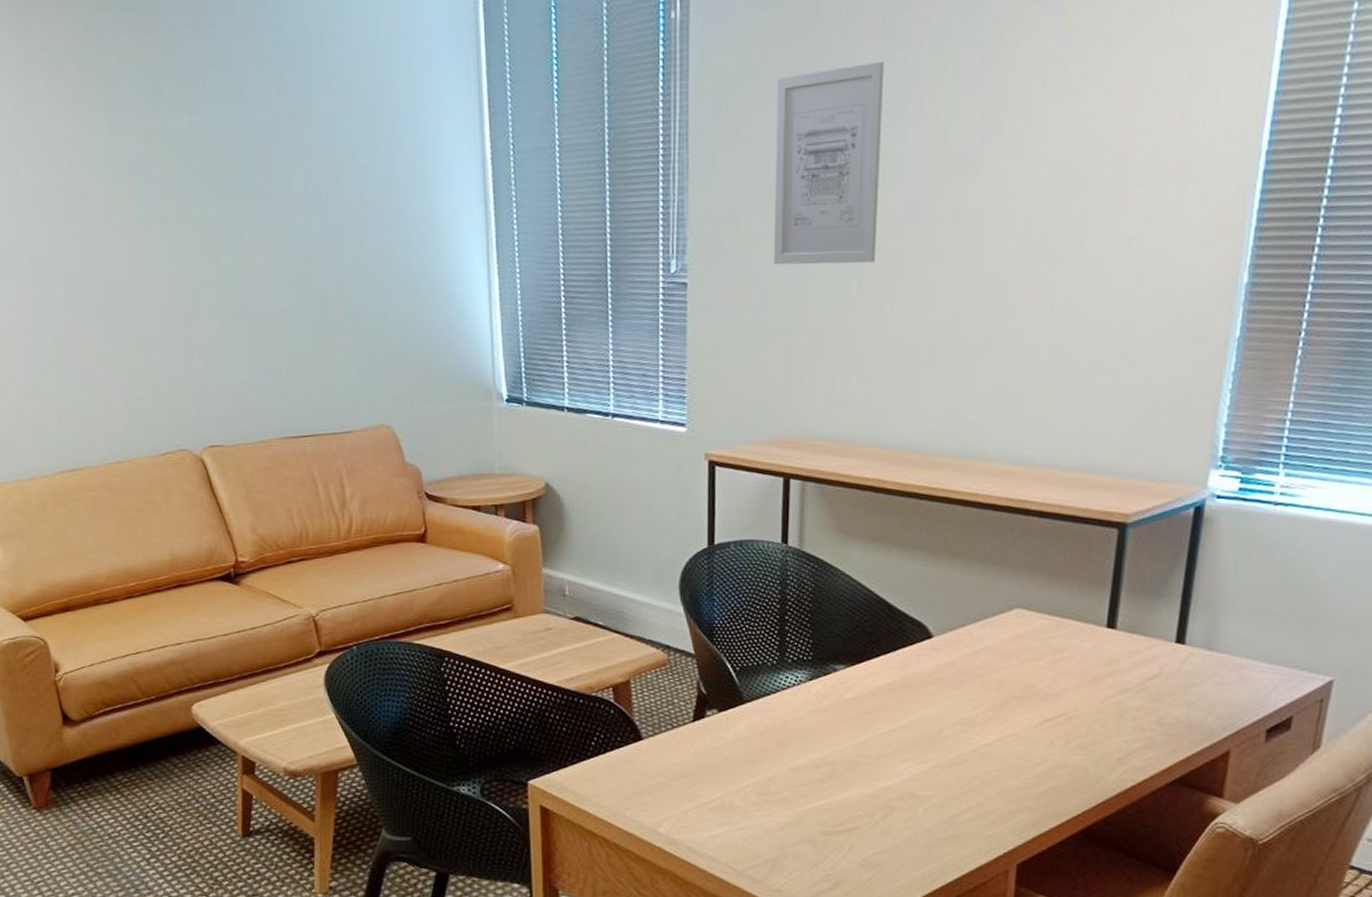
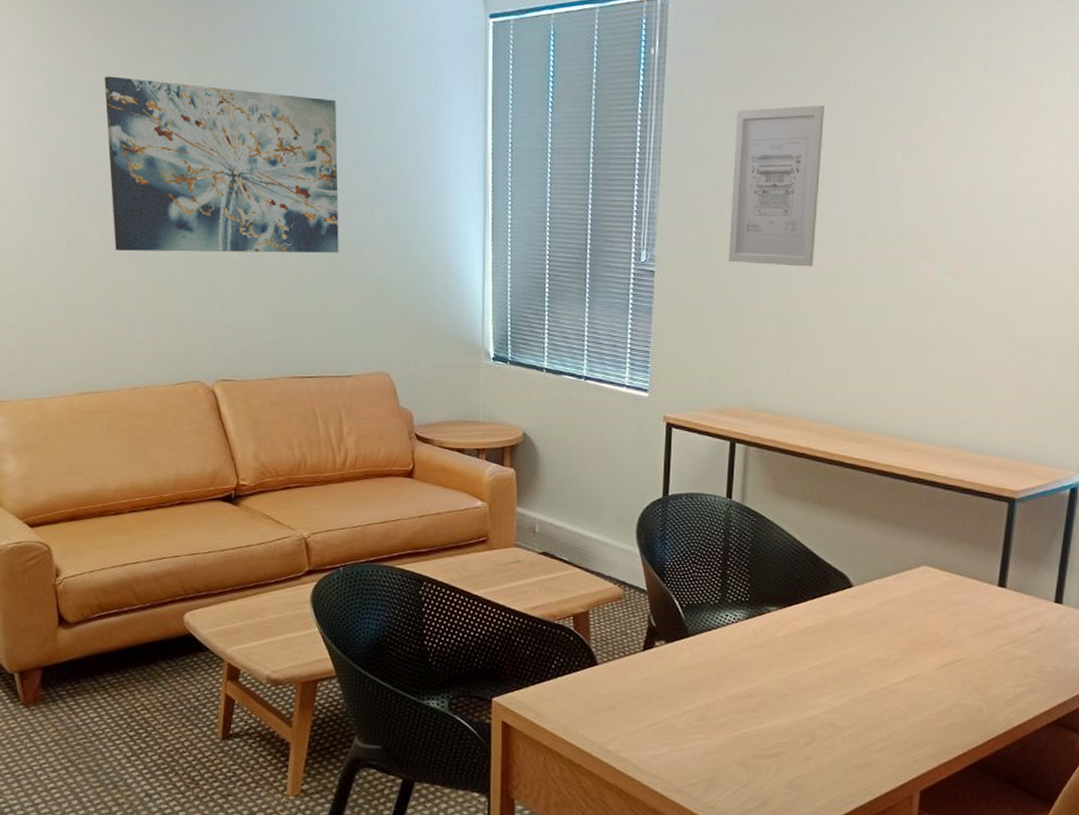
wall art: none [53,107,326,308] -> present [104,76,339,253]

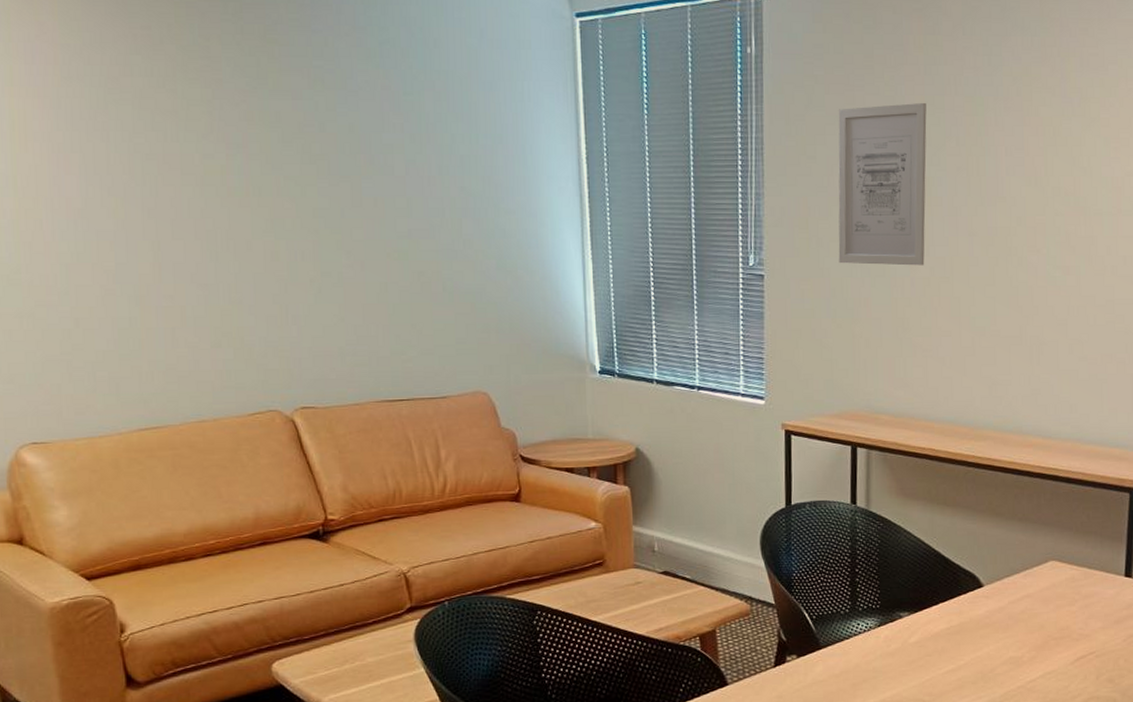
wall art: present [104,76,339,253] -> none [150,83,425,272]

